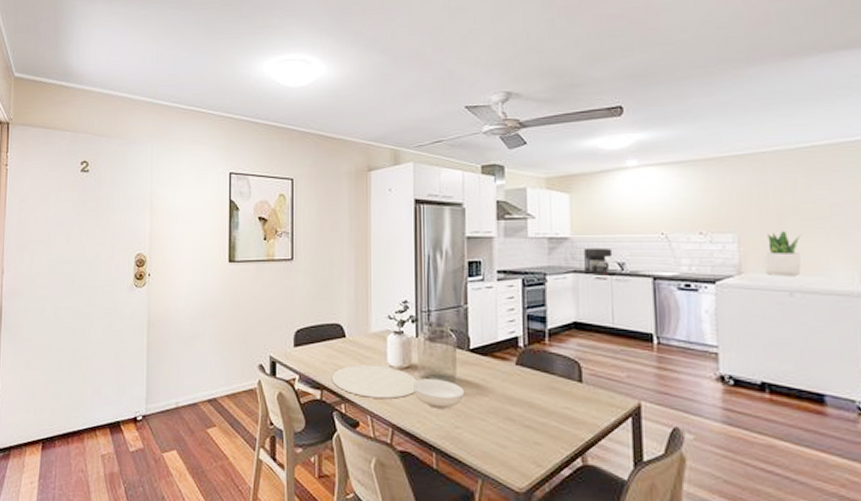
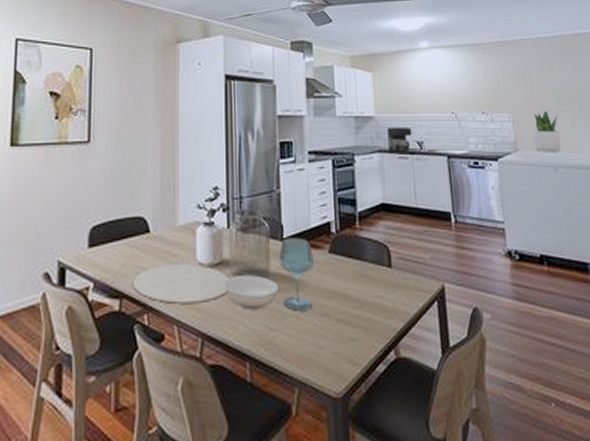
wine glass: none [464,348,501,414] -> present [278,237,315,311]

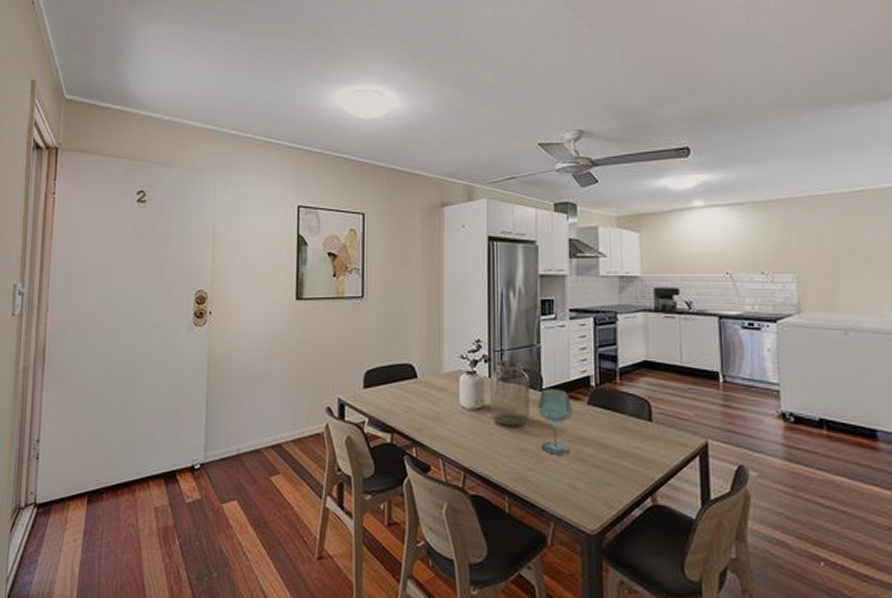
placemat: present [132,263,230,304] -> none [402,406,491,441]
bowl: present [223,275,279,310] -> none [484,420,538,451]
planter: present [532,110,561,152] -> none [820,270,854,315]

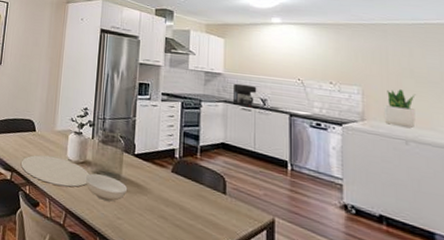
placemat: none [402,406,491,441] -> present [20,155,90,188]
bowl: none [484,420,538,451] -> present [85,173,128,201]
wine glass: present [537,388,573,455] -> none [129,154,159,211]
planter: none [820,270,854,315] -> present [383,88,416,128]

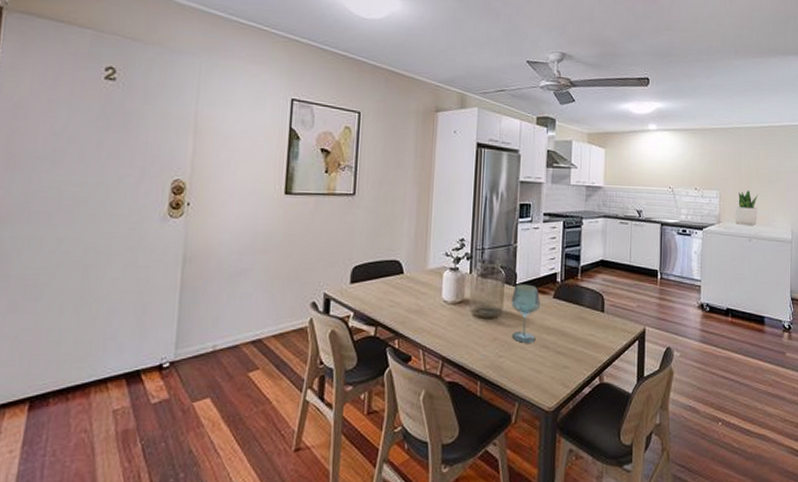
placemat: present [20,155,90,188] -> none [386,300,469,332]
bowl: present [85,173,128,201] -> none [463,312,510,340]
wine glass: none [129,154,159,211] -> present [510,284,541,343]
coffee maker: present [232,83,258,109] -> none [611,196,635,221]

